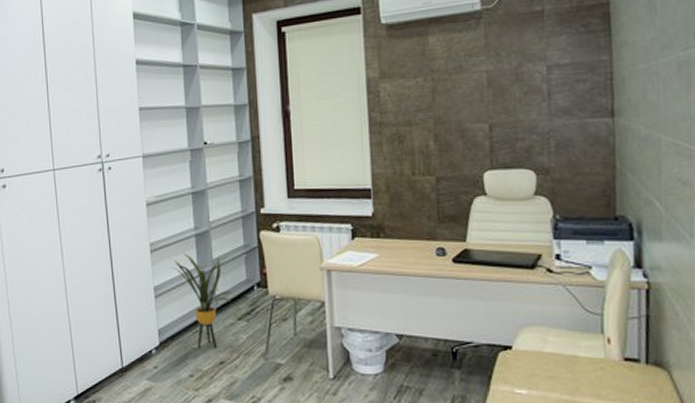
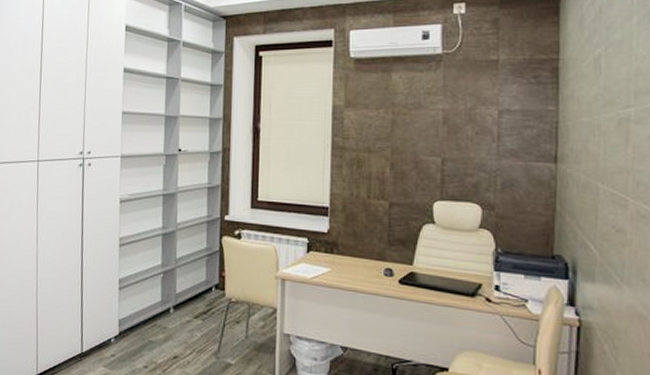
house plant: present [172,252,233,348] -> none [137,249,192,343]

